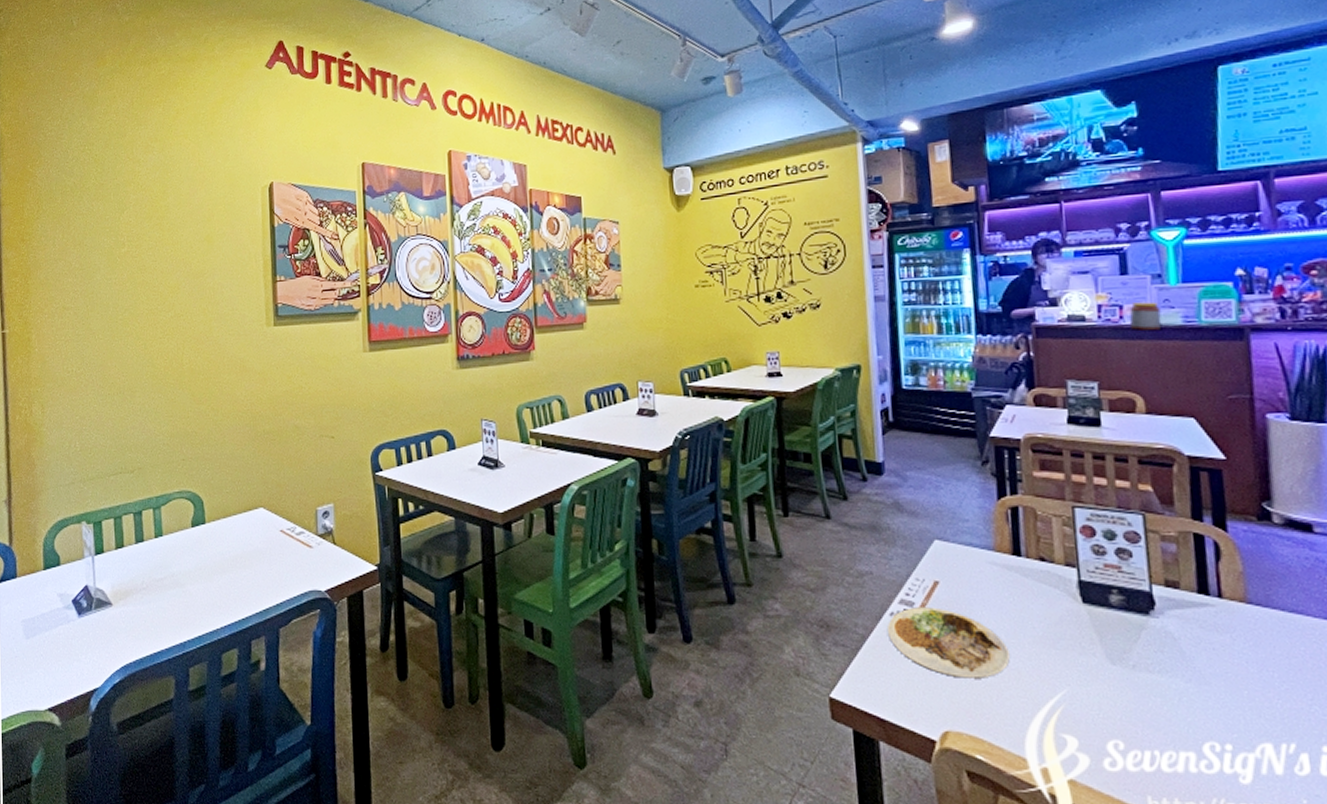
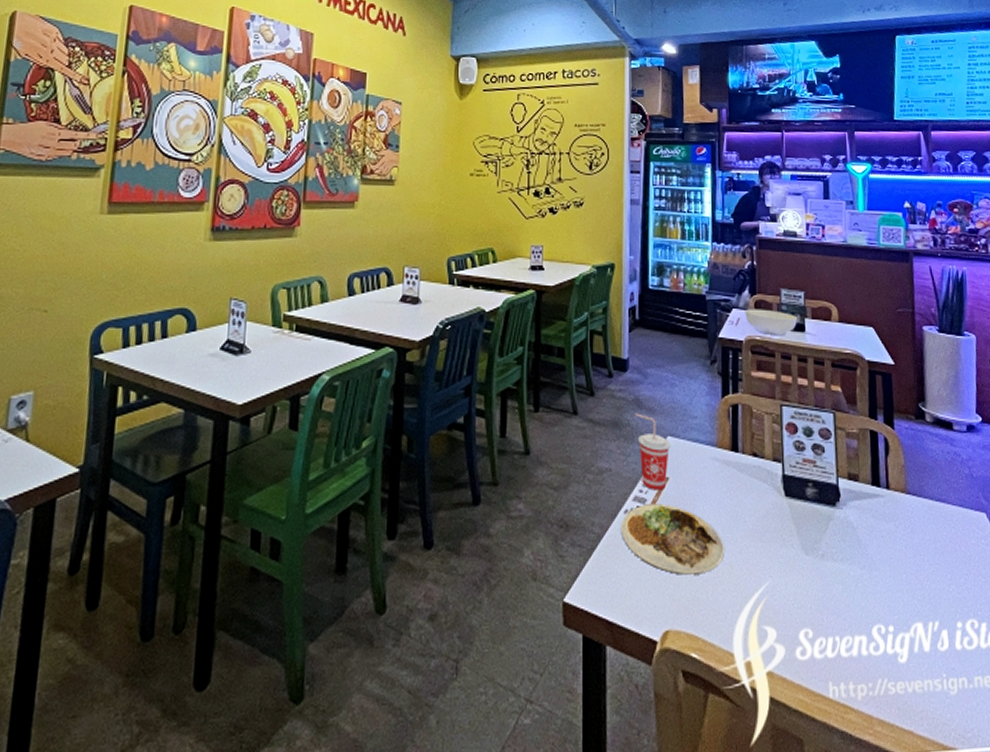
beverage cup: none [894,517,939,594] -> present [634,413,671,491]
bowl: none [1021,403,1091,432] -> present [745,309,798,336]
jar: present [1129,301,1162,331] -> none [829,224,852,250]

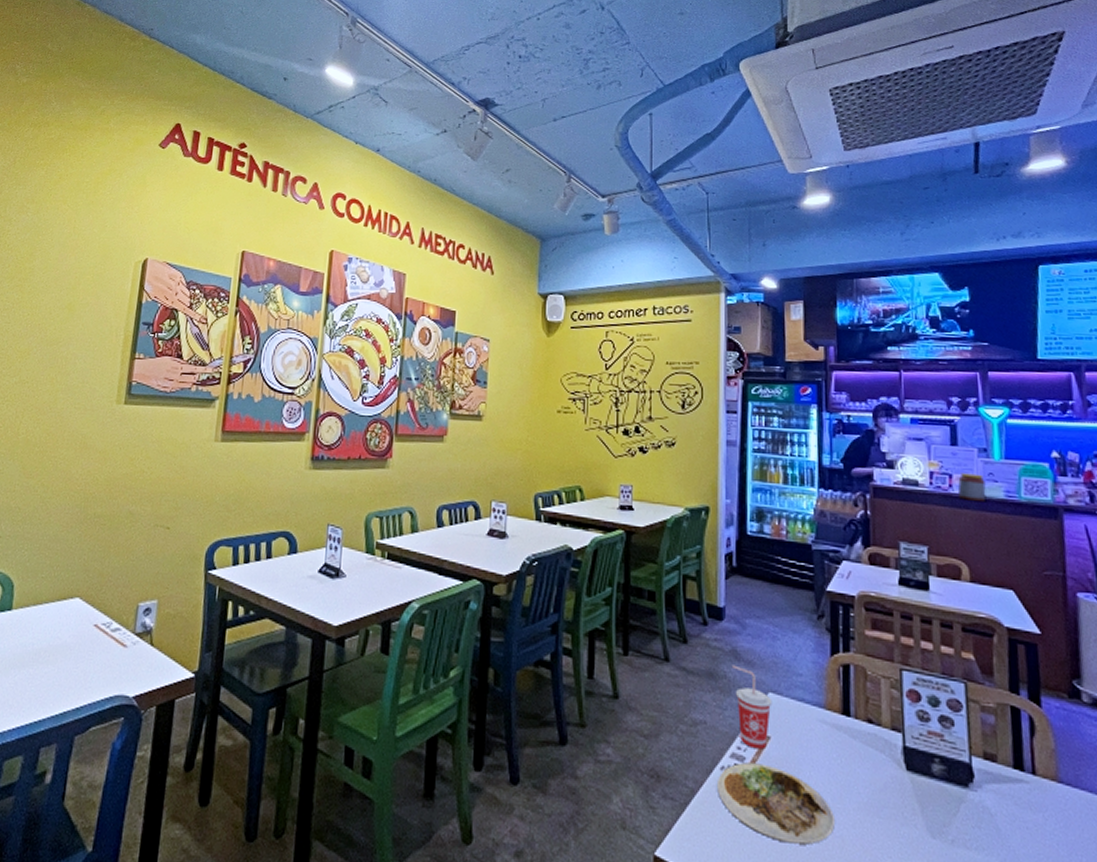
bowl: present [745,309,798,336] -> none [857,561,921,594]
jar: none [829,224,852,250] -> present [958,473,986,502]

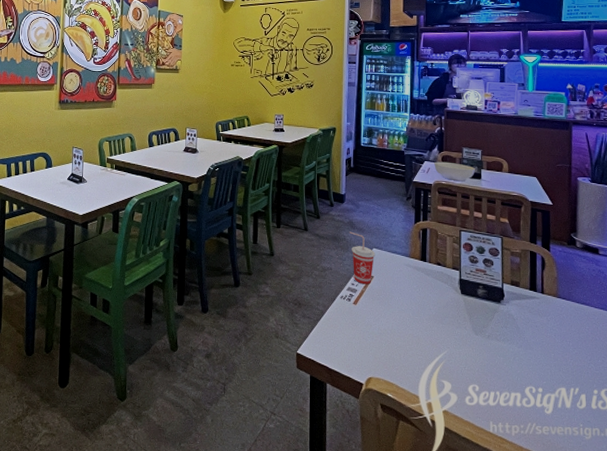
plate of food: present [716,762,835,845] -> none [338,293,414,342]
bowl: none [857,561,921,594] -> present [434,161,476,182]
jar: present [958,473,986,502] -> none [504,100,522,120]

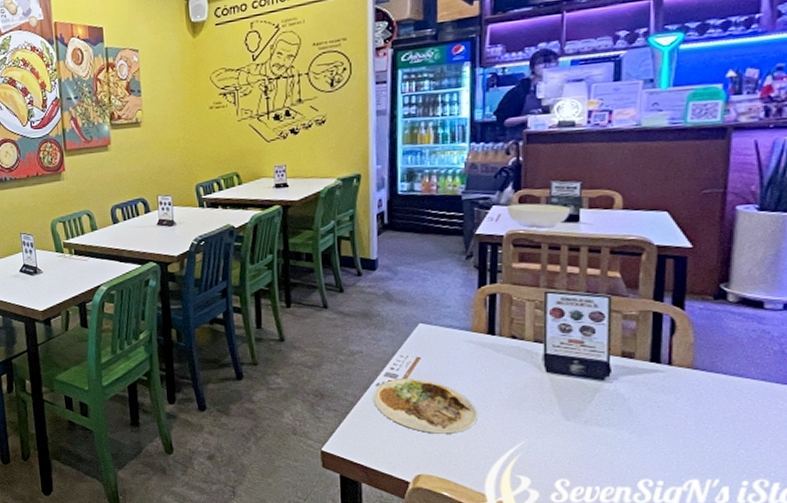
plate of food: none [338,293,414,342] -> present [372,378,478,434]
beverage cup: present [349,231,375,285] -> none [384,305,423,368]

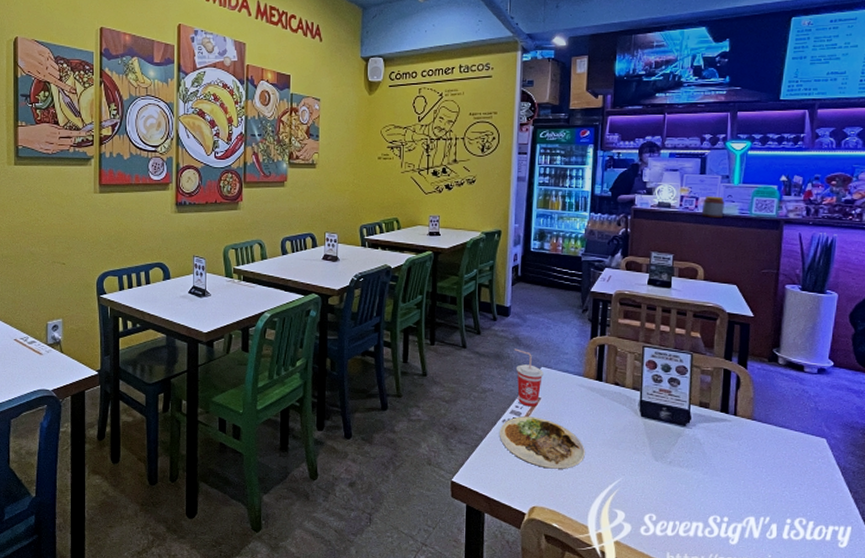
beverage cup: none [384,305,423,368] -> present [513,348,544,407]
bowl: present [507,203,571,228] -> none [616,268,665,291]
jar: none [618,105,648,134] -> present [702,196,725,219]

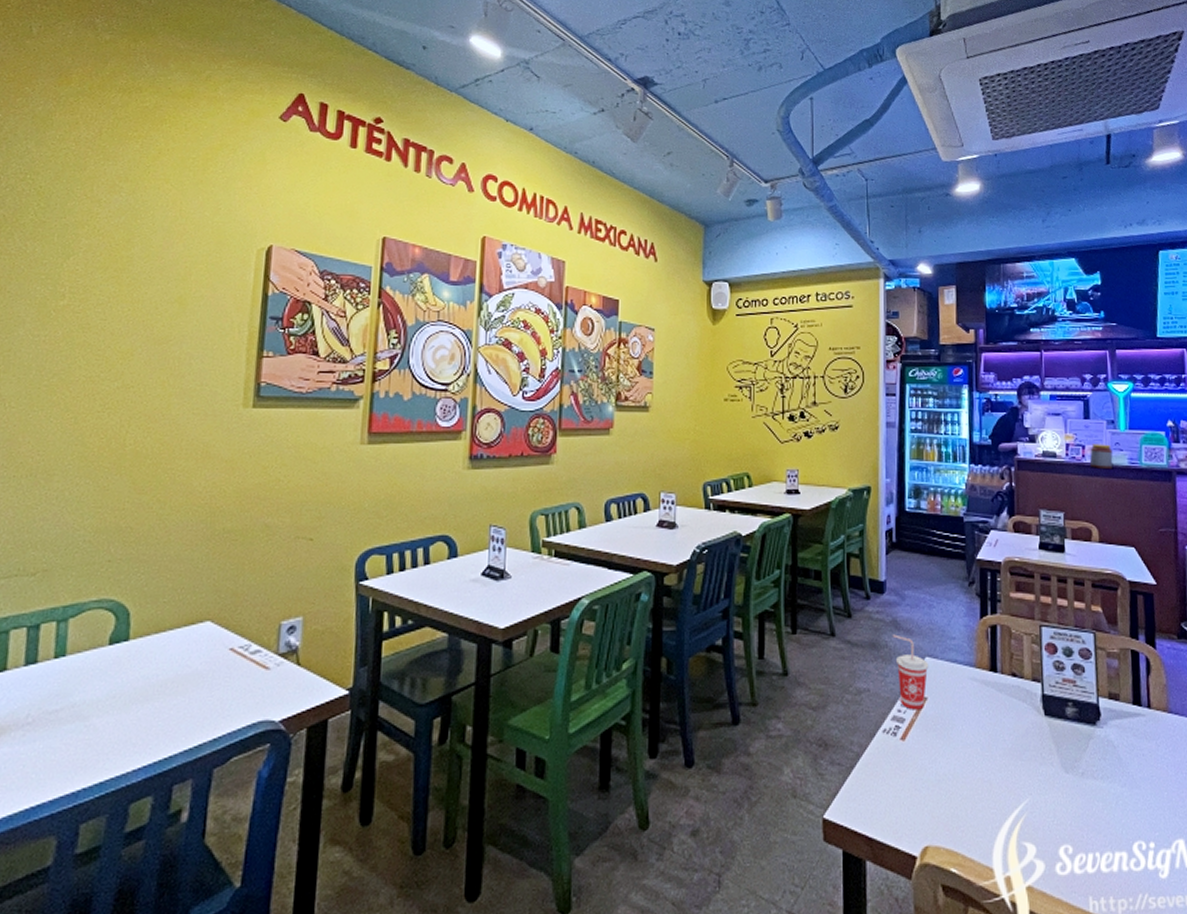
plate of food: present [499,416,585,469] -> none [879,723,983,792]

